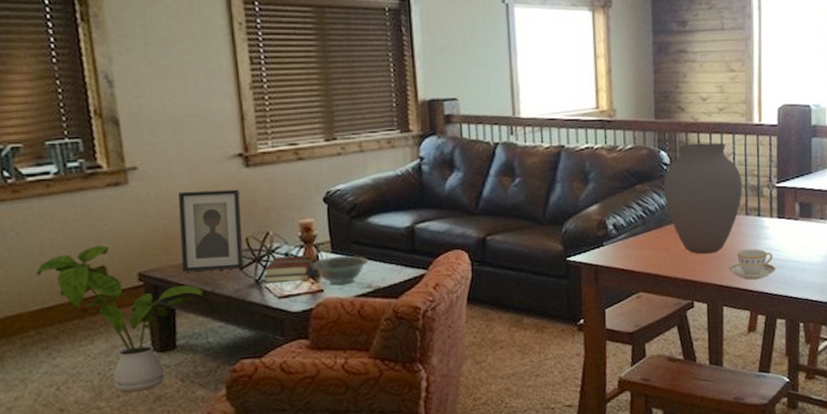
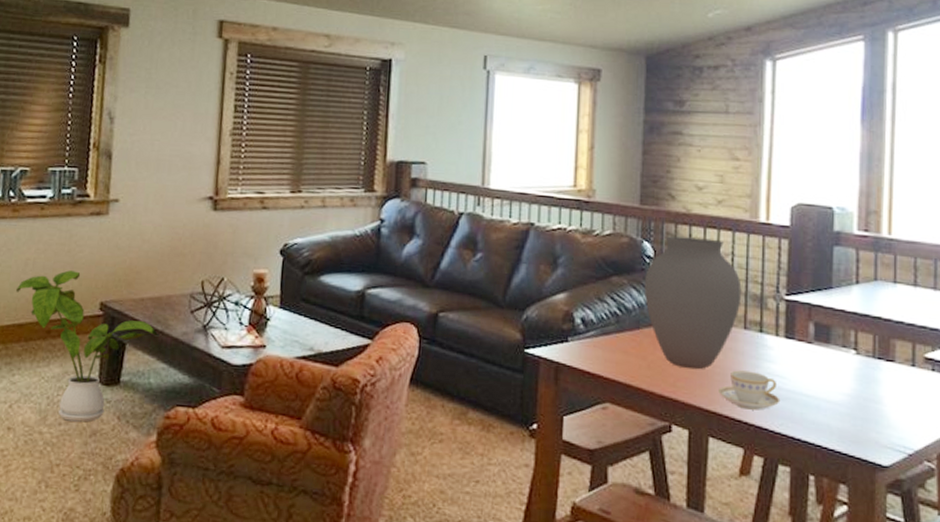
picture frame: present [178,189,244,272] -> none [139,227,204,312]
books: present [263,255,317,284] -> none [211,304,265,334]
decorative bowl: present [311,255,369,286] -> none [257,312,315,344]

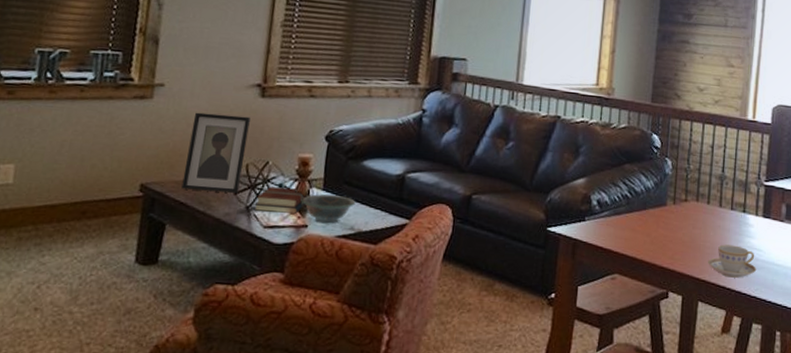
house plant: present [16,270,159,422] -> none [50,152,201,301]
picture frame: none [139,227,204,312] -> present [181,112,251,193]
books: none [211,304,265,334] -> present [253,186,308,215]
decorative bowl: none [257,312,315,344] -> present [300,194,356,224]
vase: present [644,236,742,370] -> none [651,130,731,245]

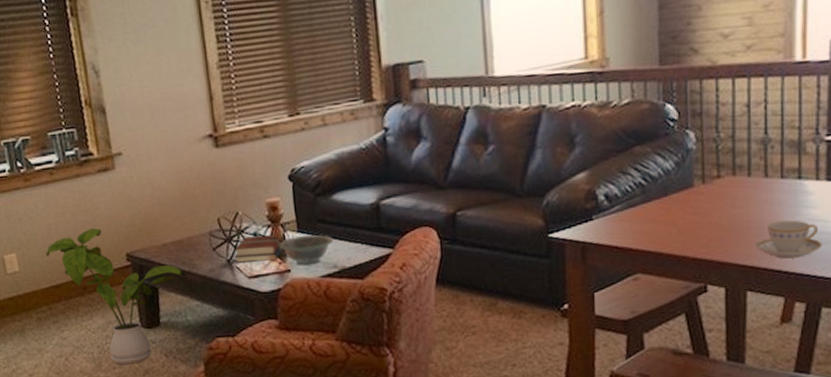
house plant: none [50,152,201,301] -> present [46,228,187,365]
picture frame: present [181,112,251,193] -> none [157,170,217,253]

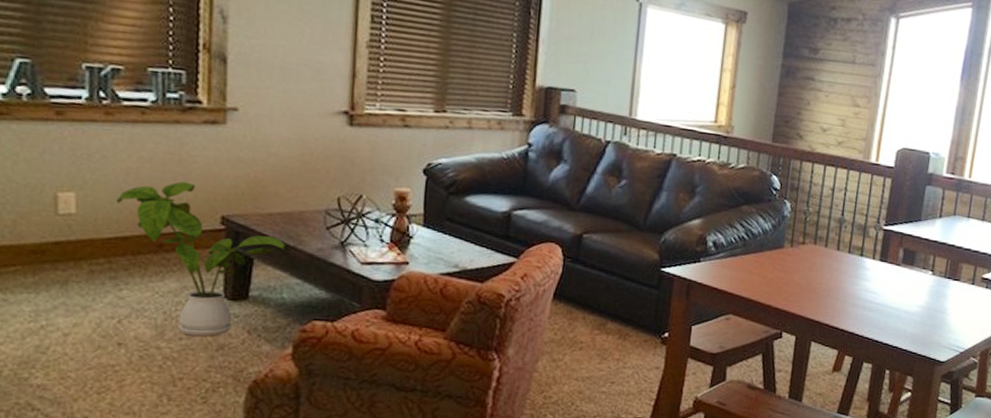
books: present [234,235,284,264] -> none [349,221,407,251]
decorative bowl: present [278,234,334,266] -> none [399,230,460,261]
teacup: present [755,220,823,259] -> none [822,287,871,320]

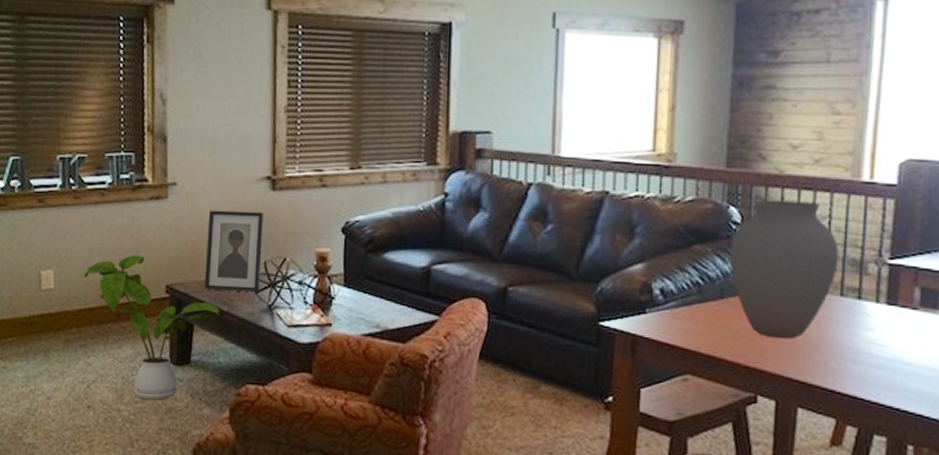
picture frame: none [267,140,339,228] -> present [204,210,263,292]
vase: none [769,171,850,287] -> present [729,200,839,340]

